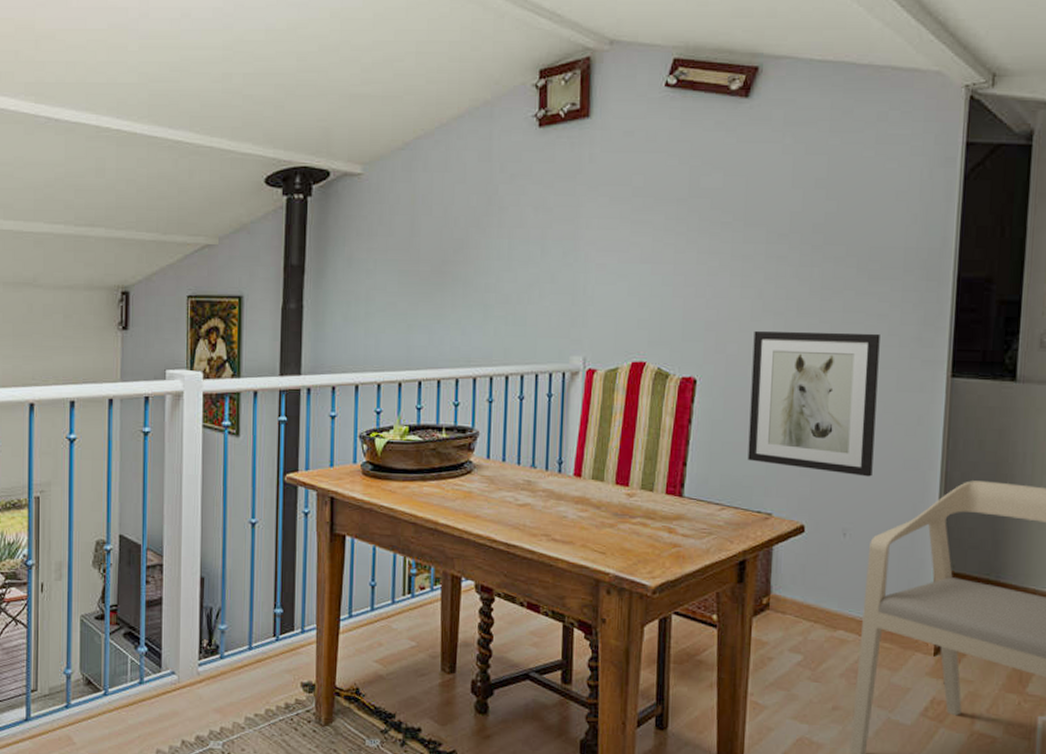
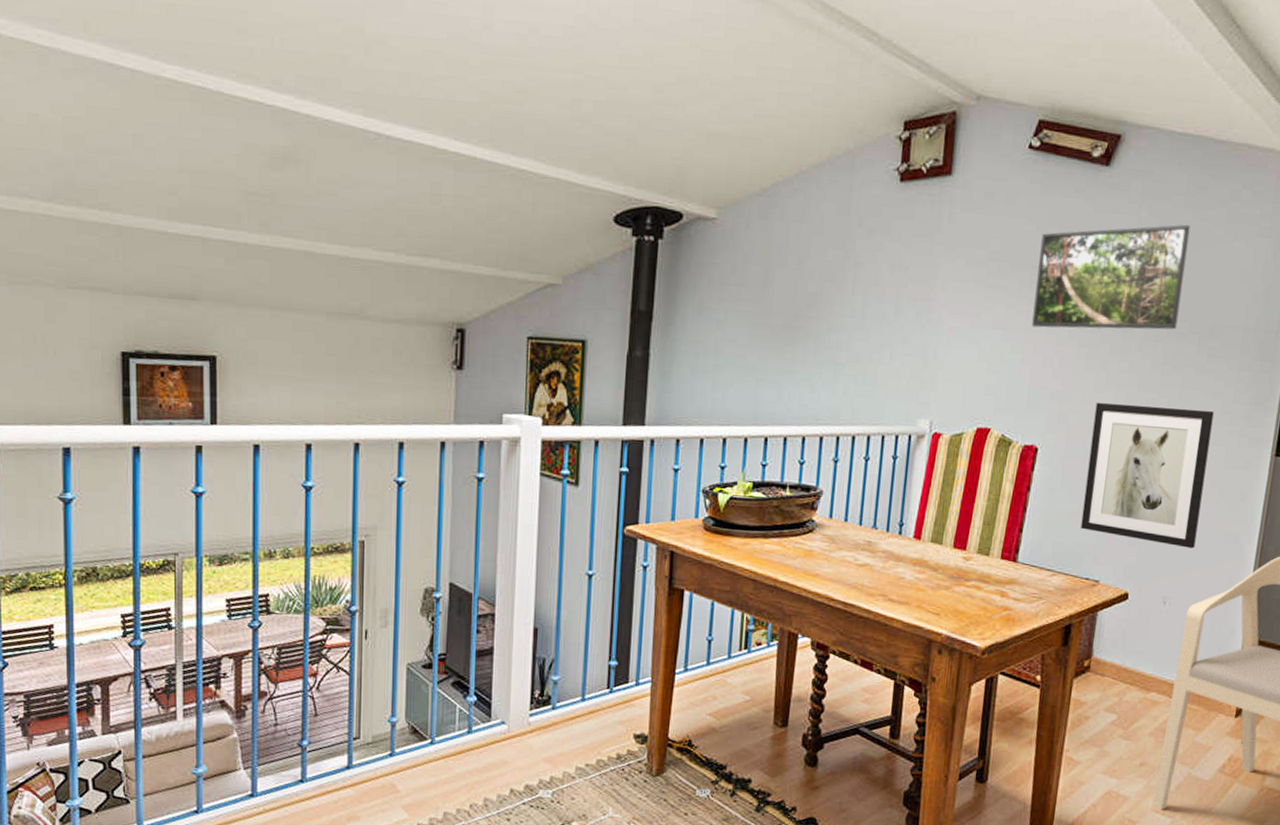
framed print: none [681,148,838,260] -> present [1032,224,1191,330]

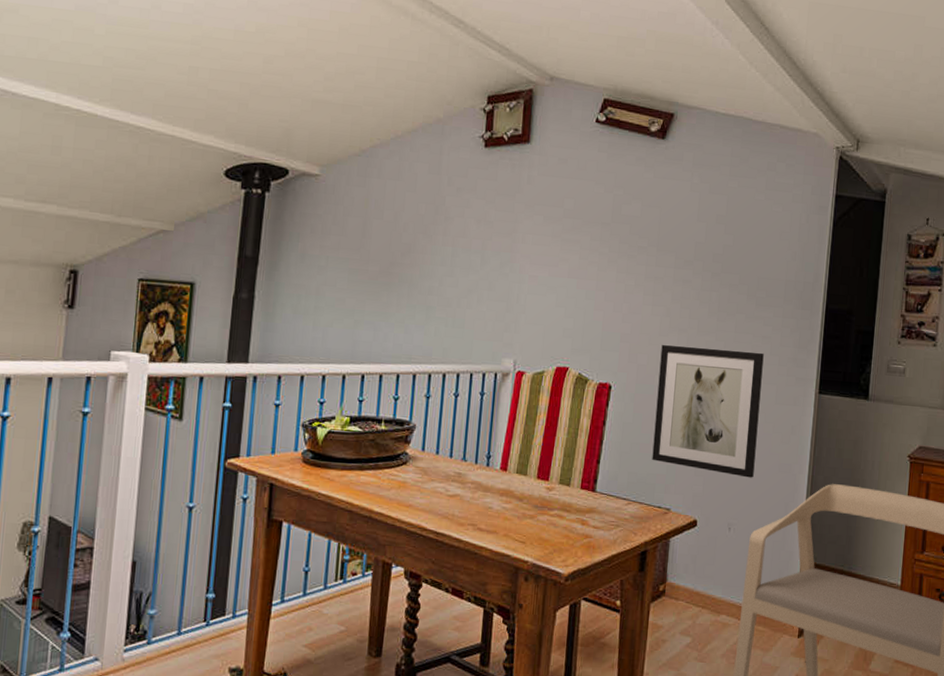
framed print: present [1032,224,1191,330] -> none [603,190,736,281]

